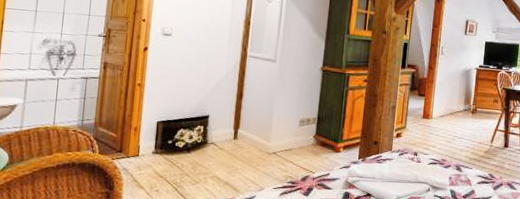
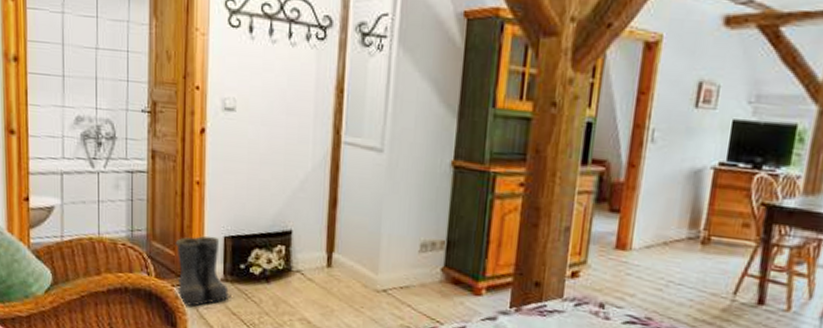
boots: none [115,121,160,173] -> present [175,235,232,307]

